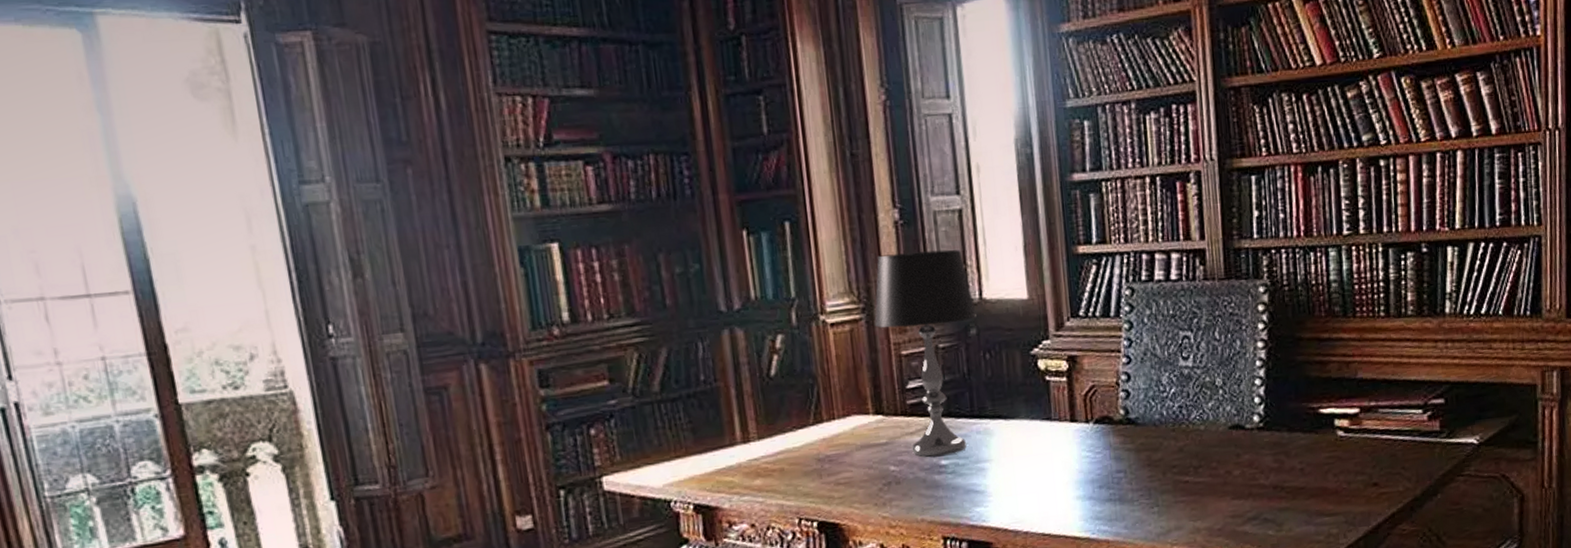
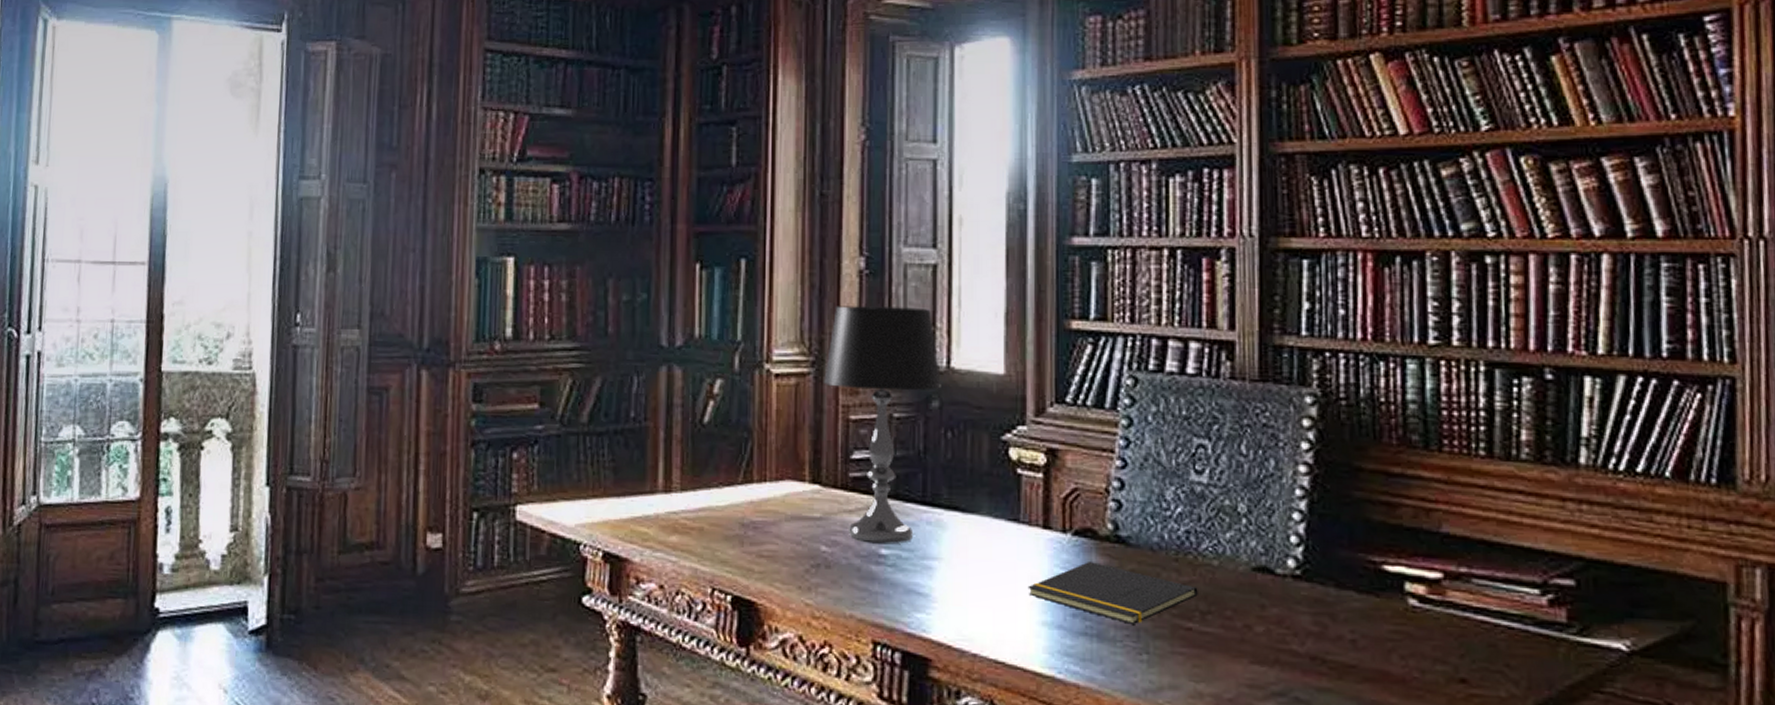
notepad: none [1063,442,1191,486] -> present [1028,562,1198,624]

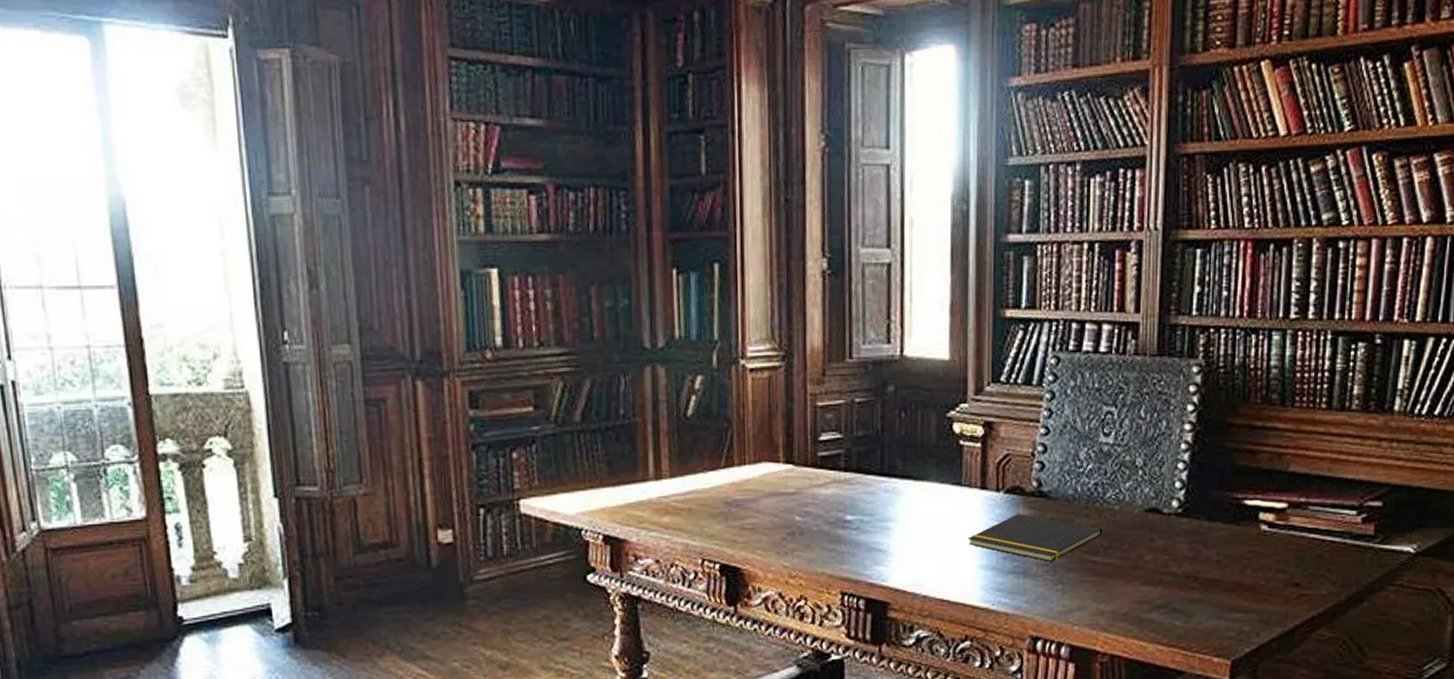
table lamp: present [822,306,942,543] -> none [792,303,897,510]

